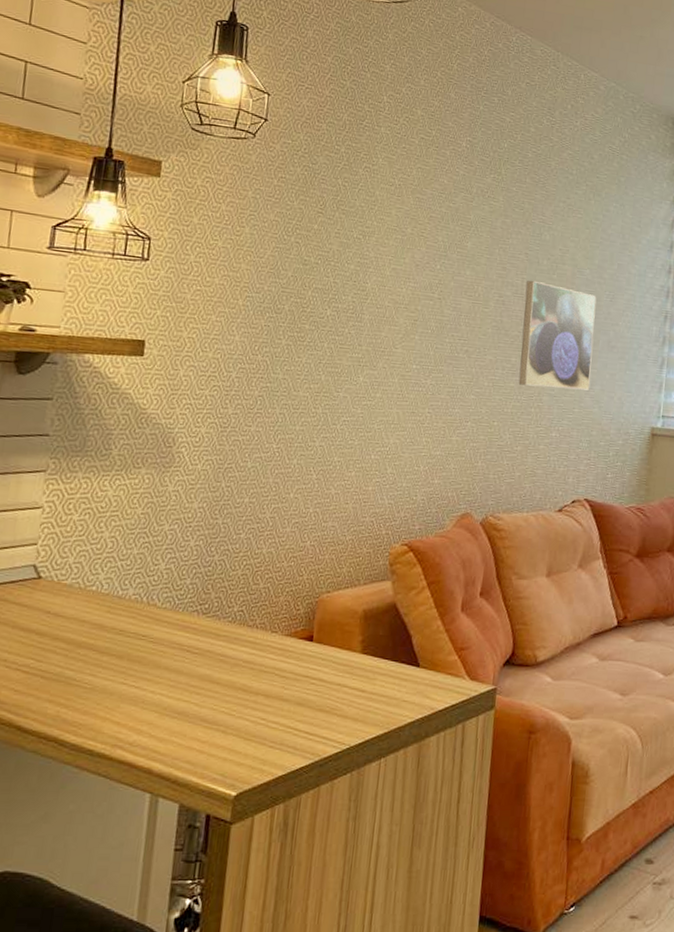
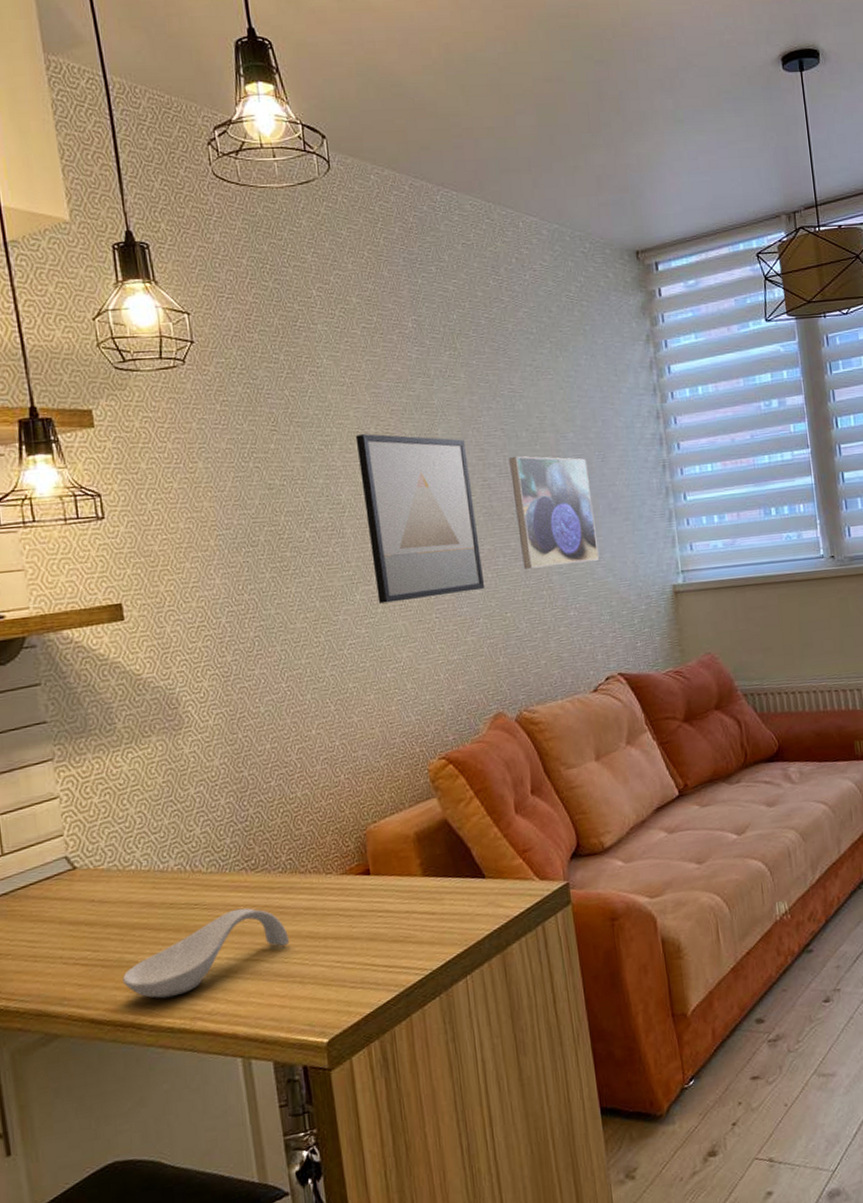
spoon rest: none [57,648,223,721] -> present [122,908,290,999]
wall art: none [378,232,490,396] -> present [355,434,485,604]

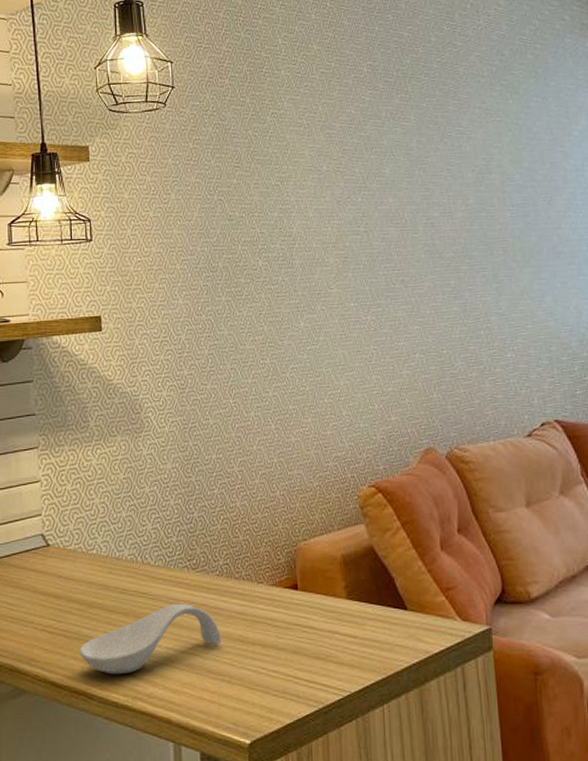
wall art: present [355,434,485,604] -> none [309,172,423,332]
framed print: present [509,455,600,569] -> none [453,196,541,308]

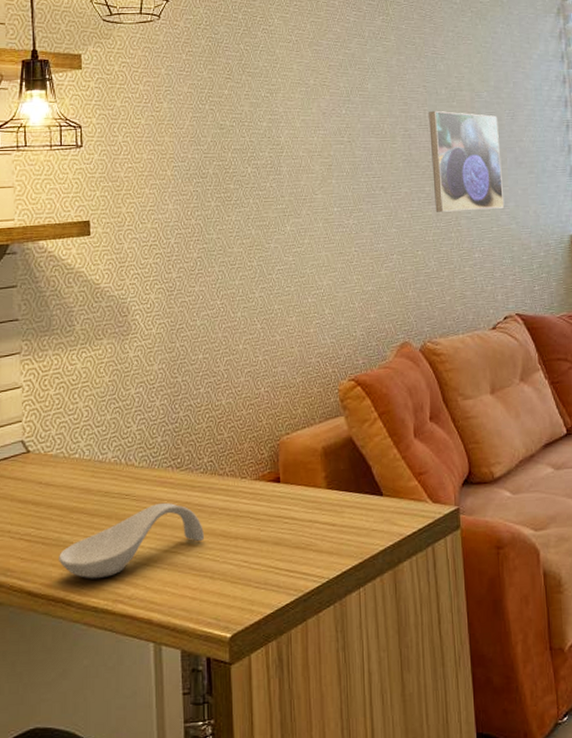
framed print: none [453,196,541,308] -> present [429,110,505,212]

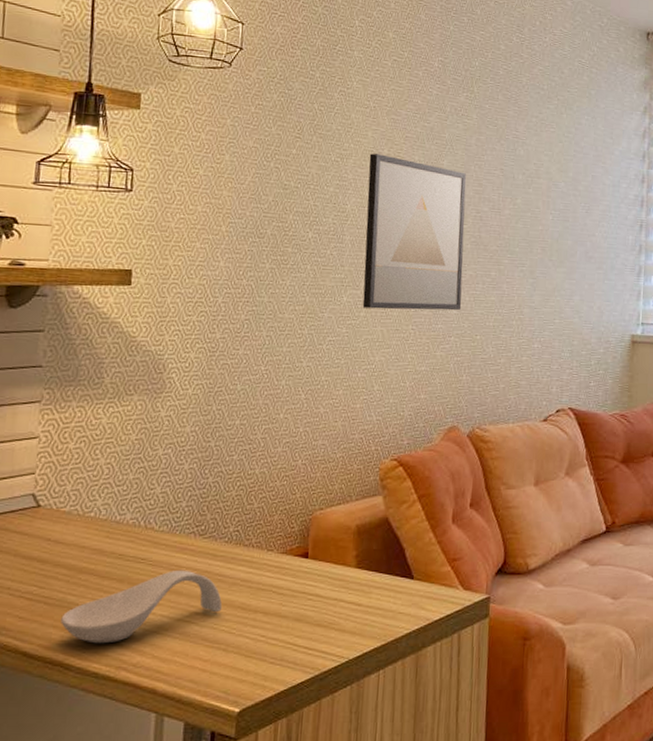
wall art: none [297,85,400,235] -> present [362,153,466,311]
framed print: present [429,110,505,212] -> none [499,195,572,301]

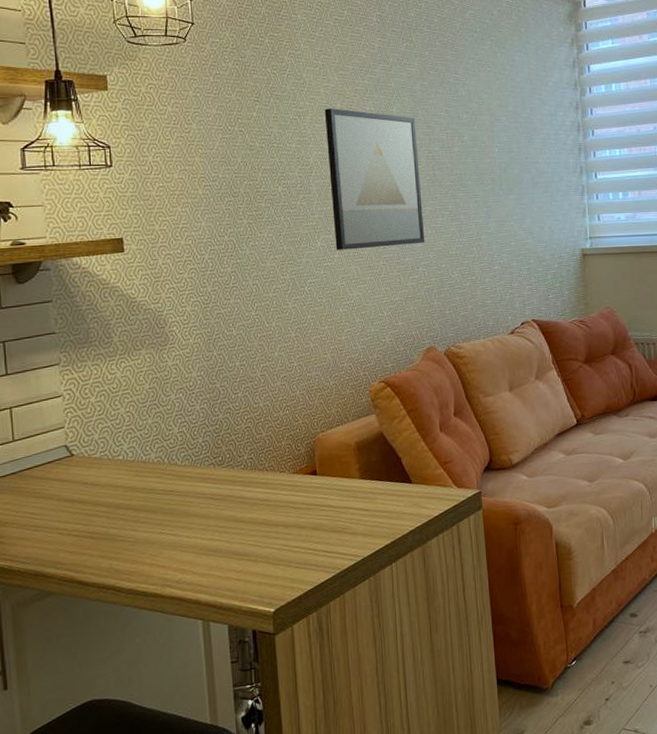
spoon rest: present [61,569,223,644] -> none [107,496,247,568]

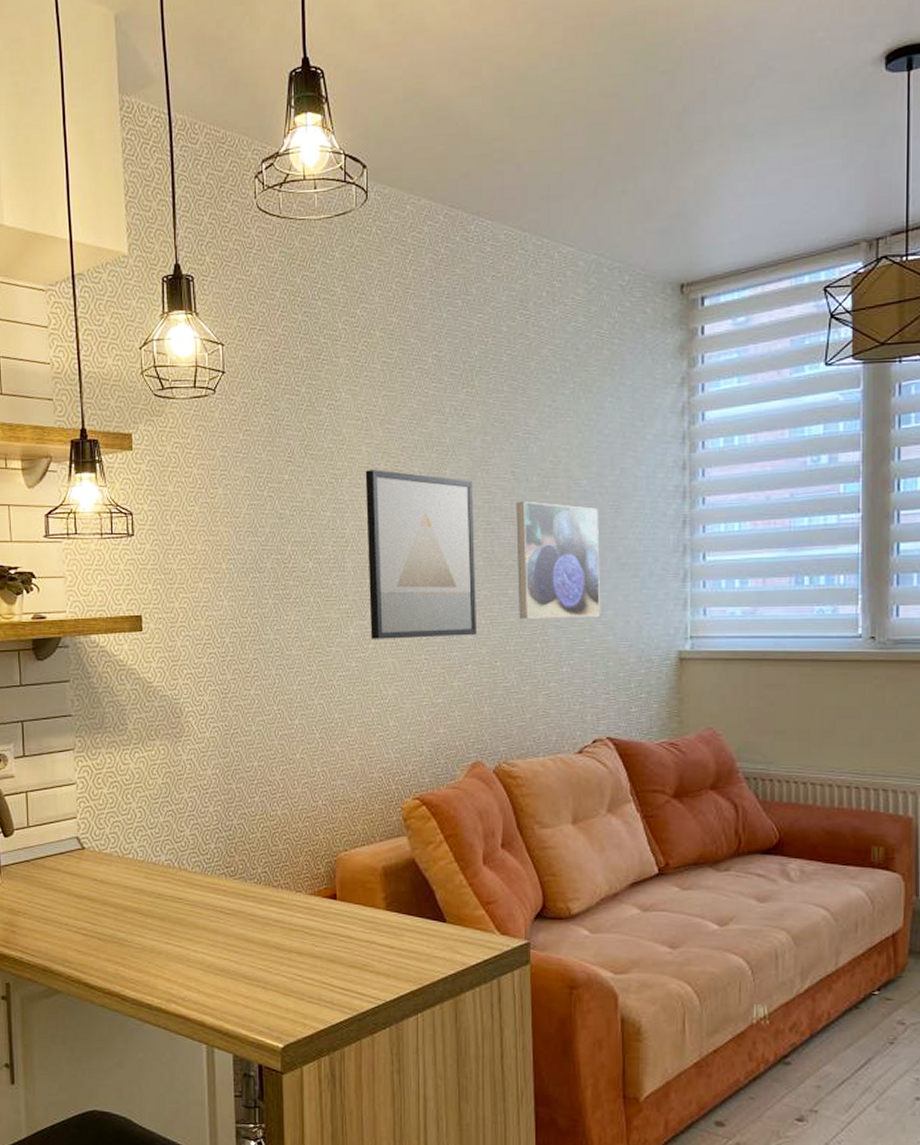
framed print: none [451,133,522,229] -> present [516,501,601,619]

